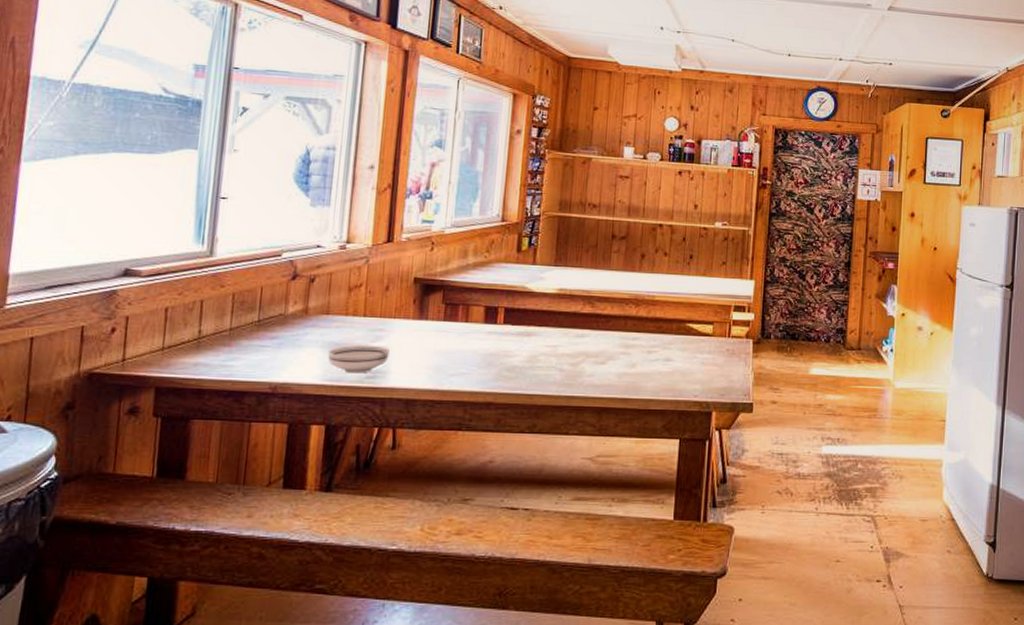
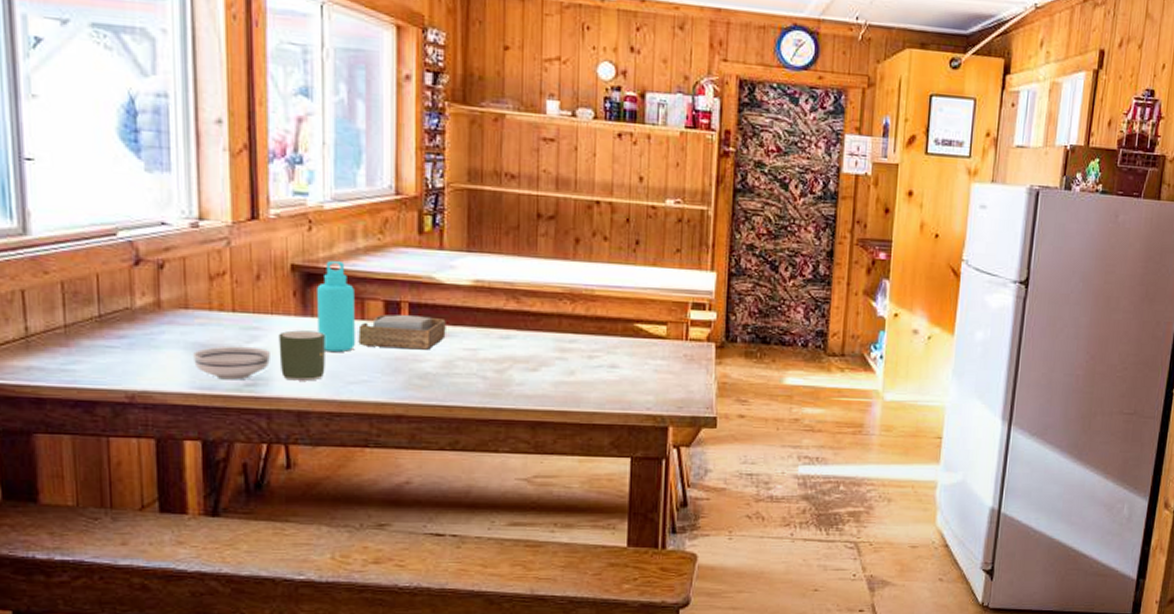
mug: none [396,331,435,374] -> present [278,330,325,381]
water bottle: none [430,275,462,349] -> present [317,261,355,352]
napkin holder: none [461,317,534,347] -> present [358,314,446,350]

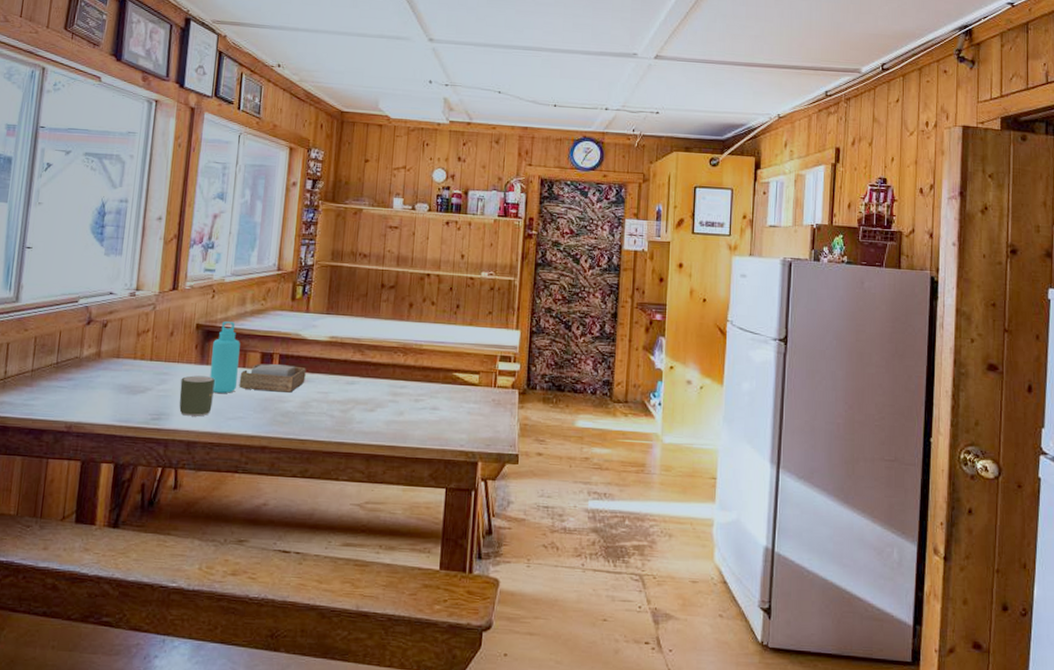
bowl: present [193,346,270,380] -> none [117,387,173,415]

